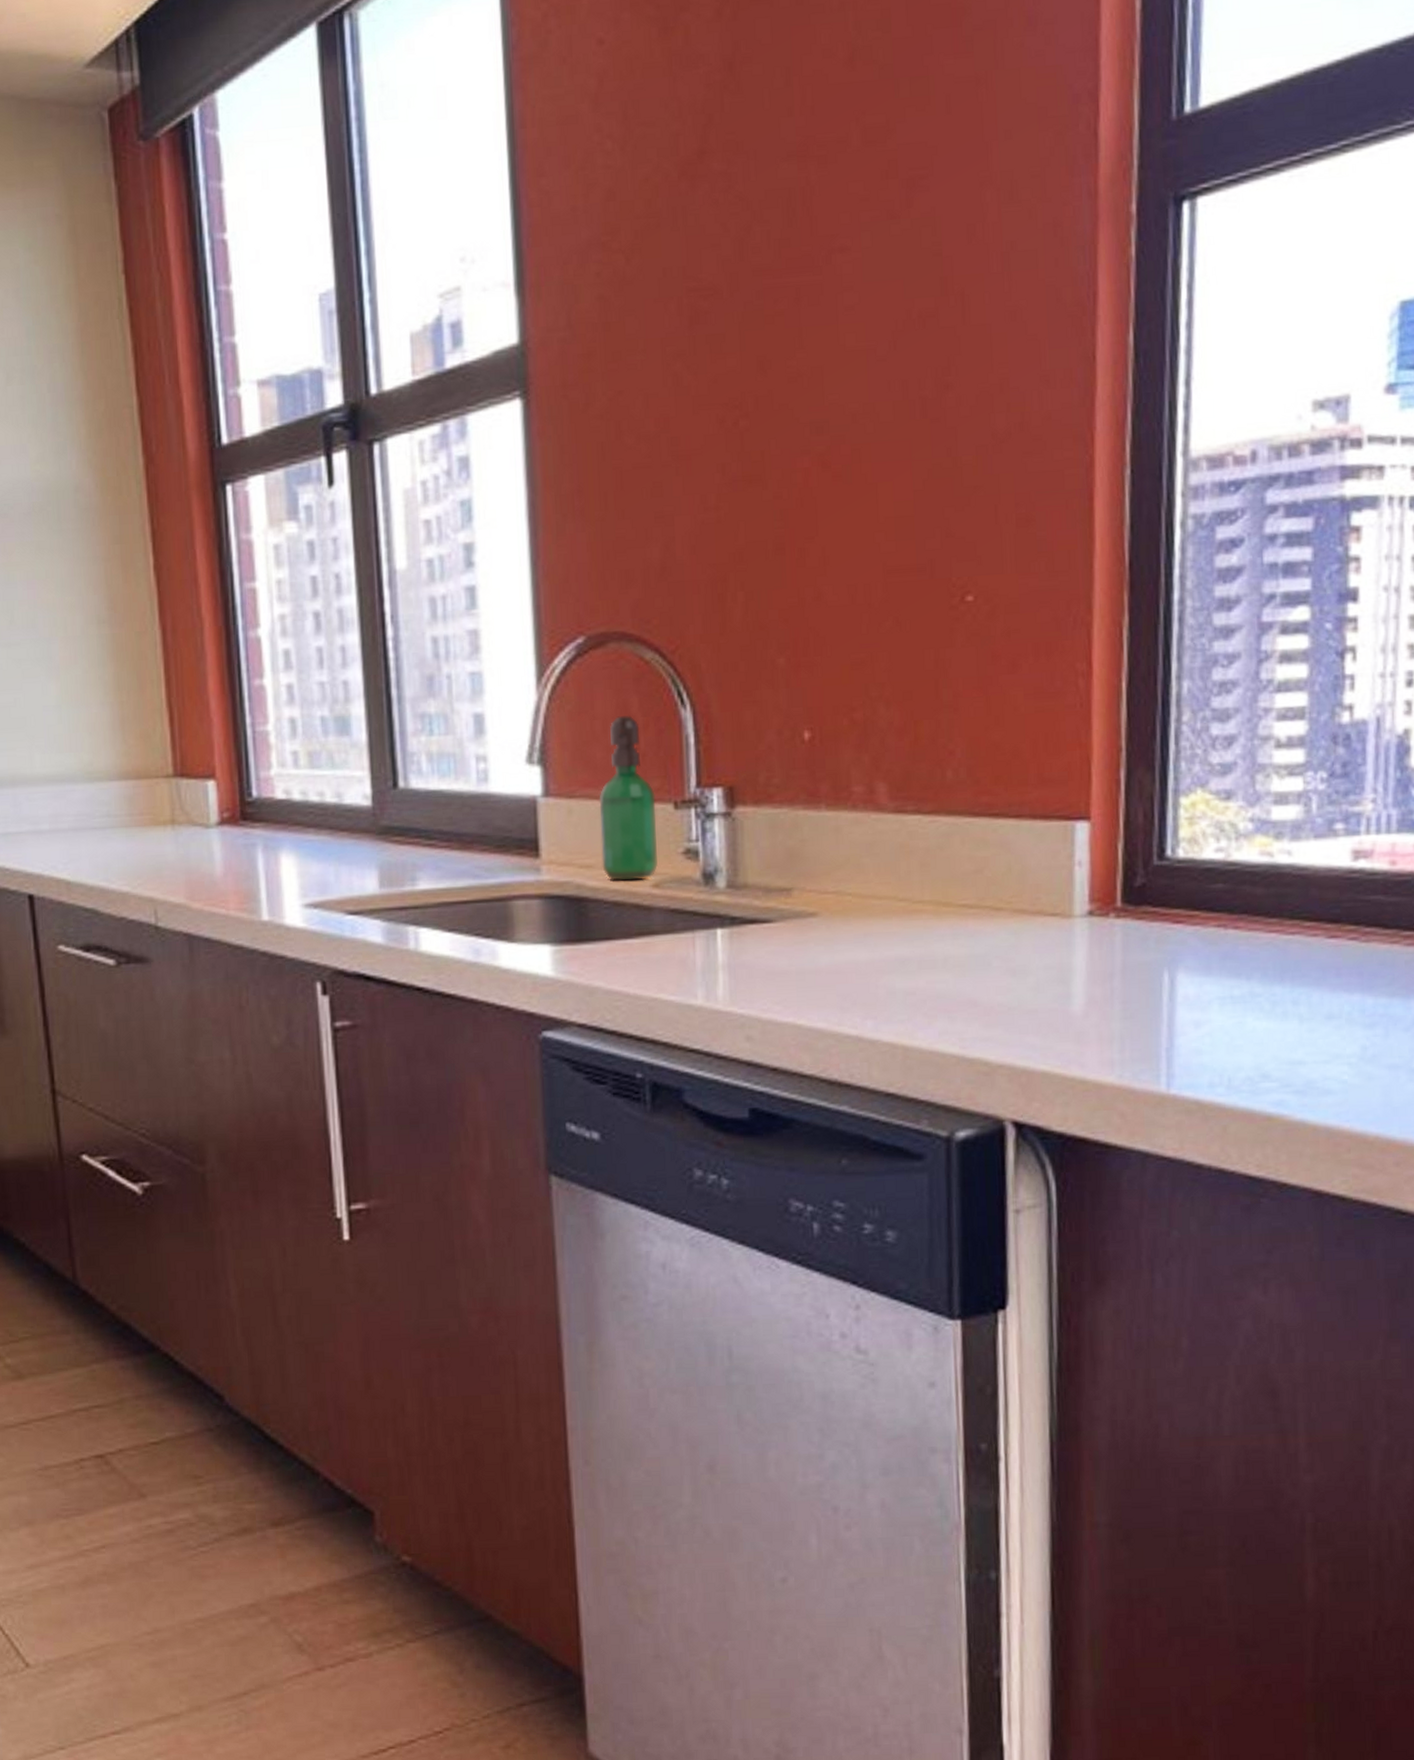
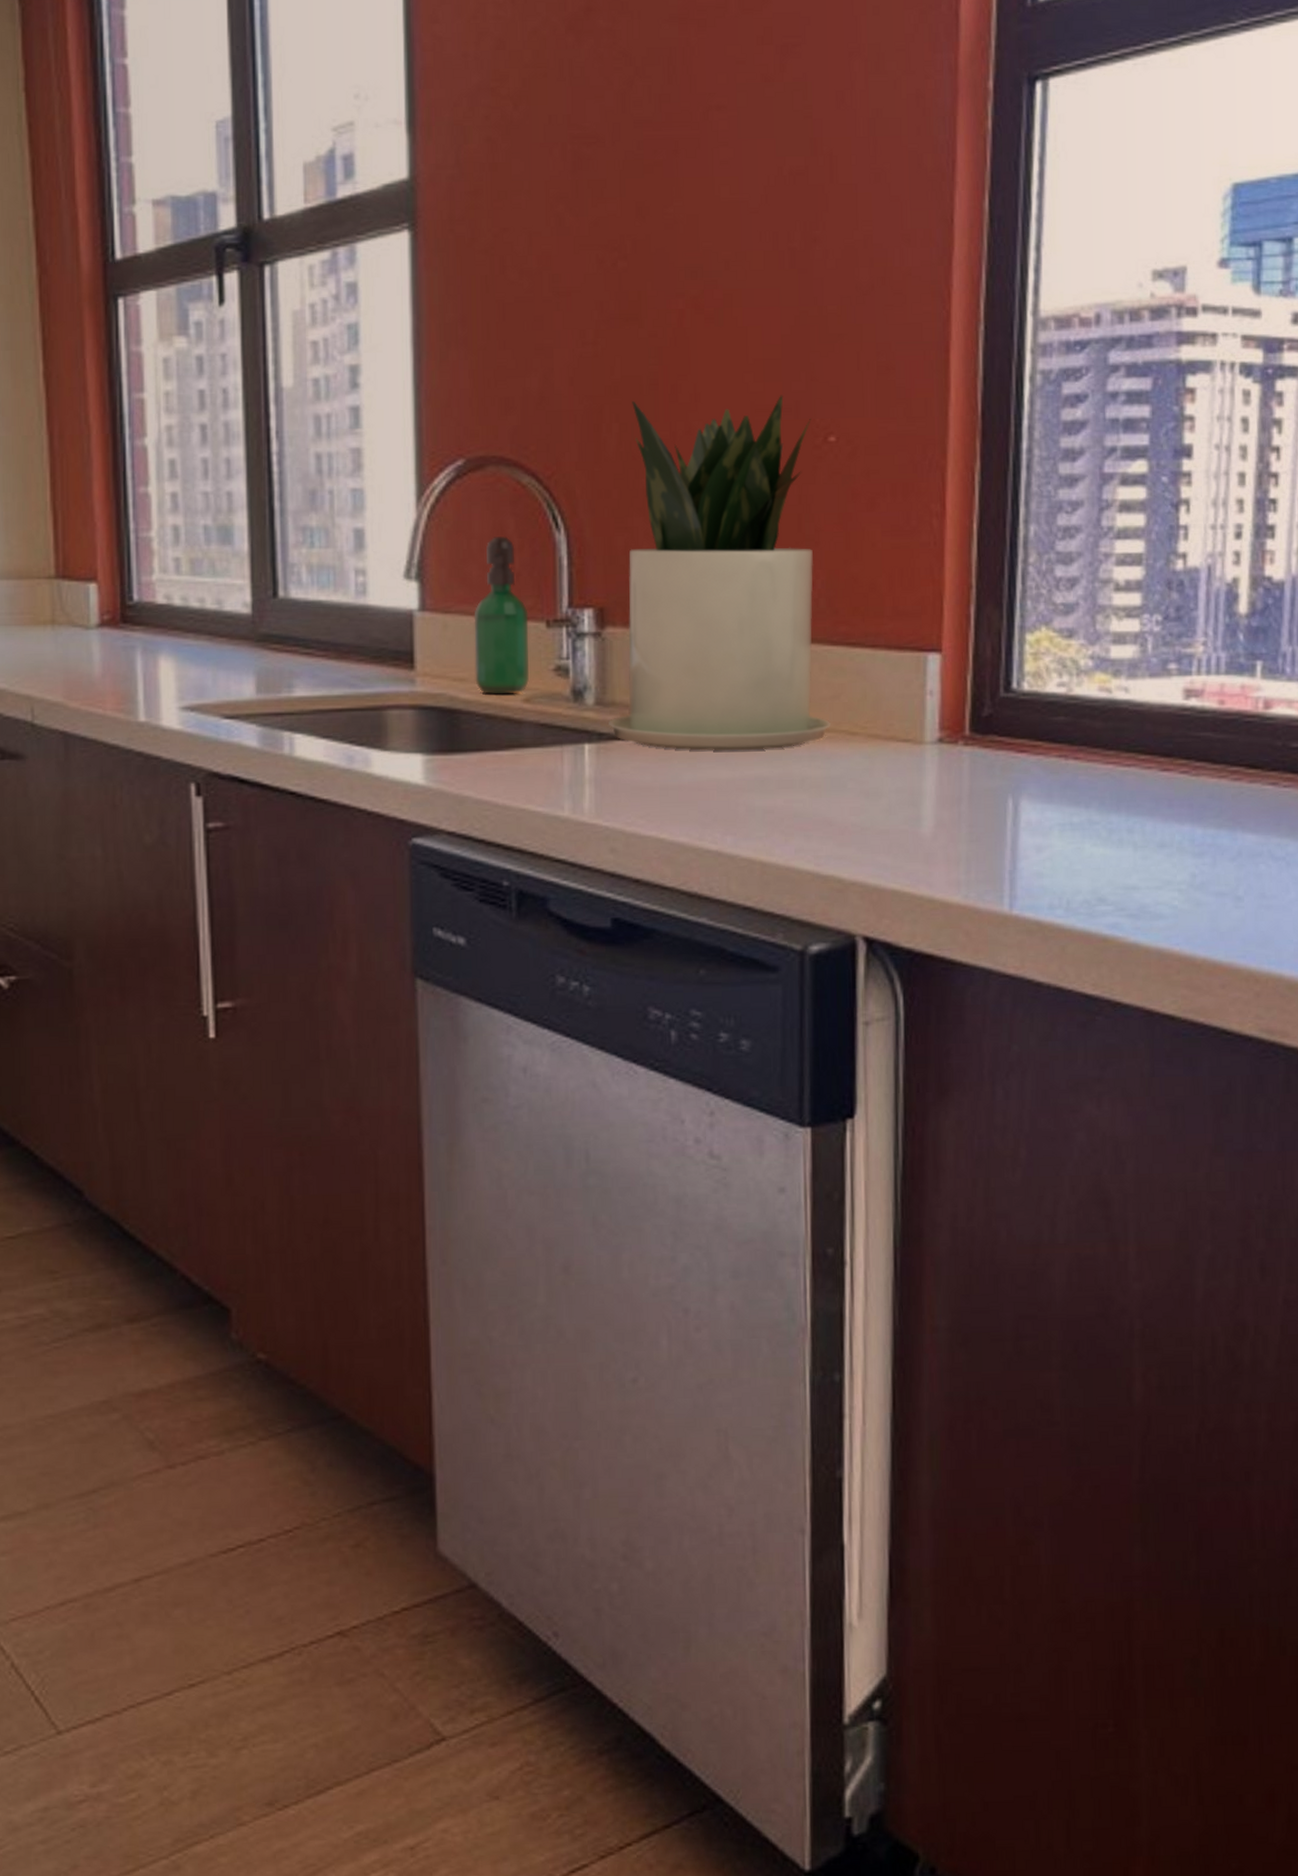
planter: none [741,554,975,933] -> present [609,395,832,751]

